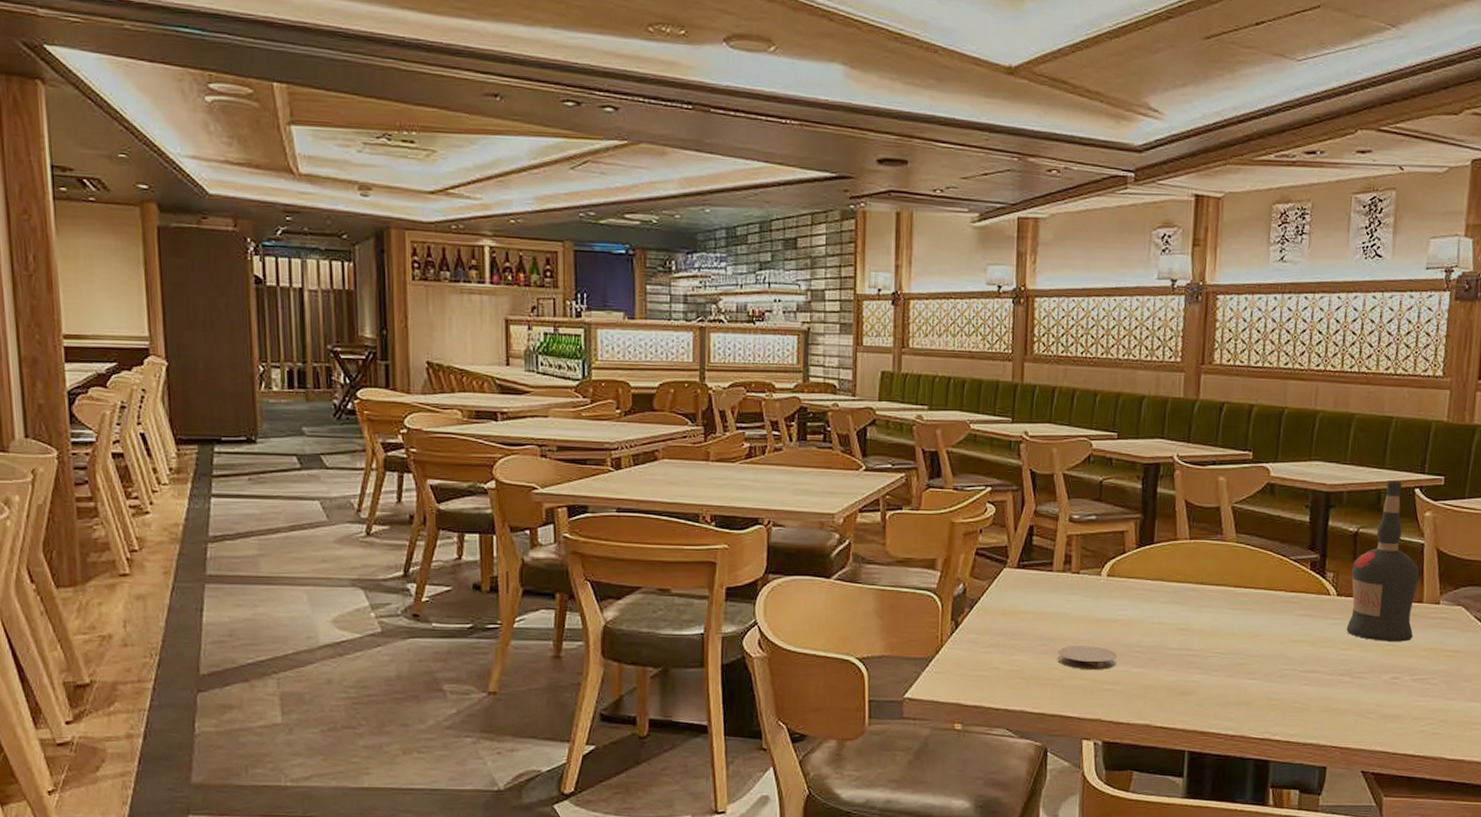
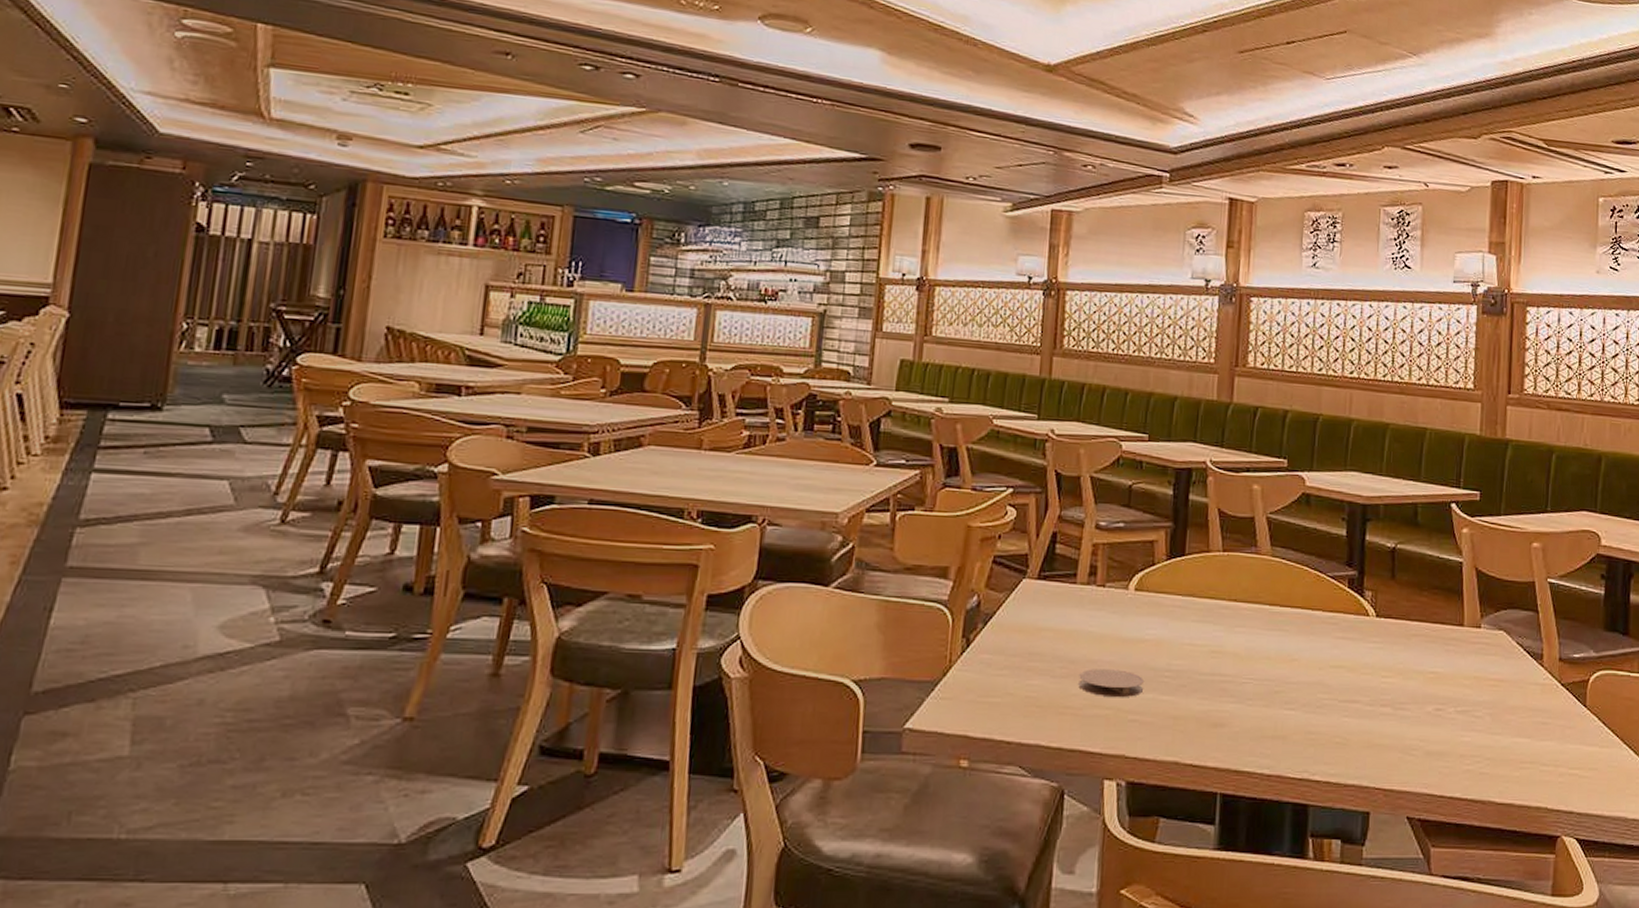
liquor bottle: present [1346,480,1420,642] -> none [1386,494,1459,669]

